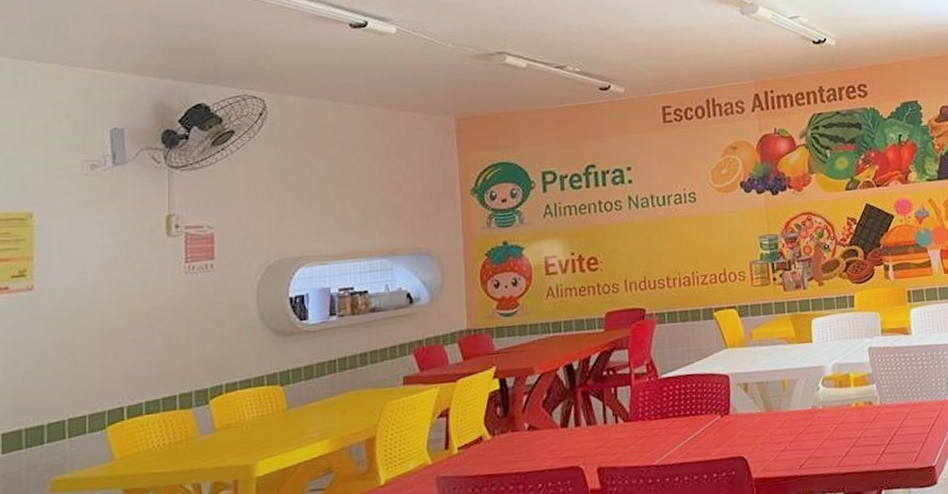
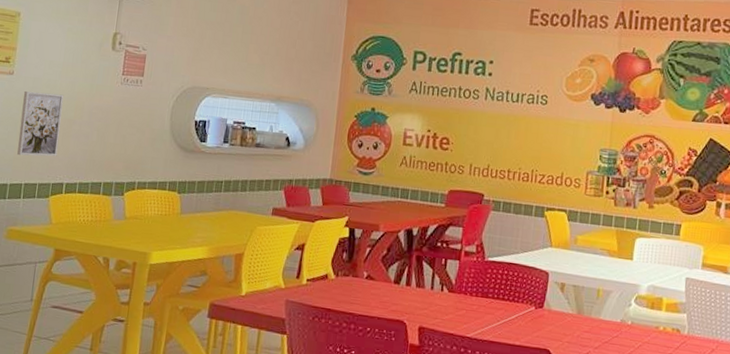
wall art: none [51,301,110,387] -> present [17,91,64,157]

